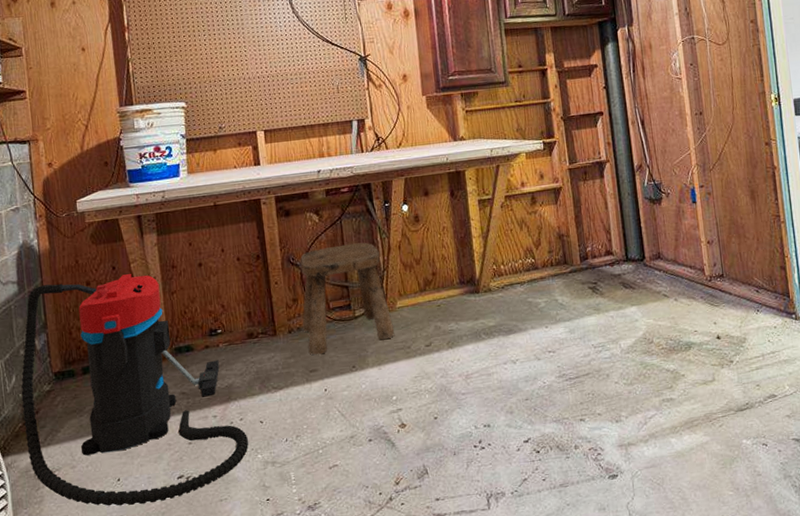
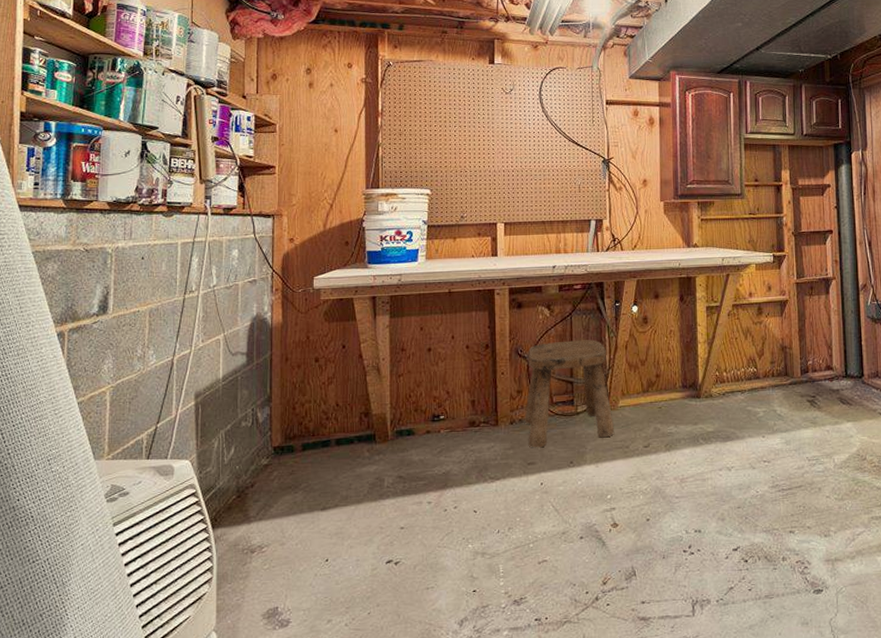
vacuum cleaner: present [21,274,249,506] -> none [238,354,461,588]

